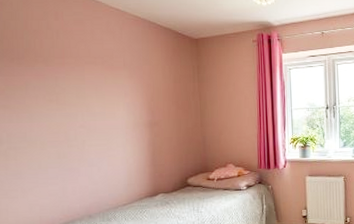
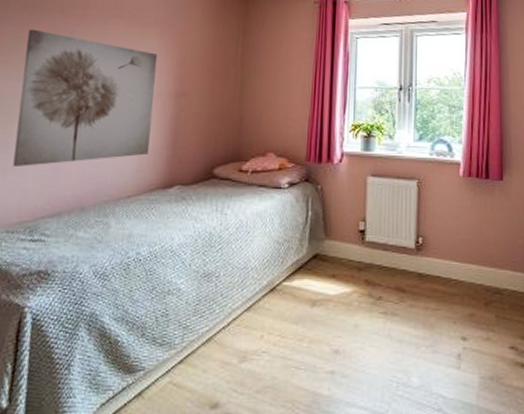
wall art: none [19,78,135,188] -> present [12,29,158,166]

